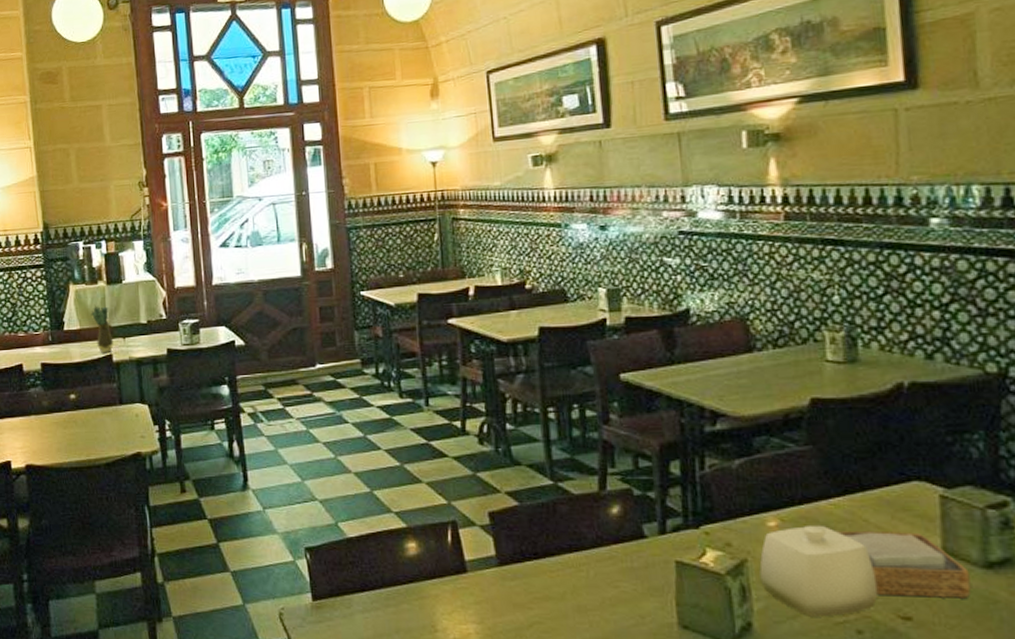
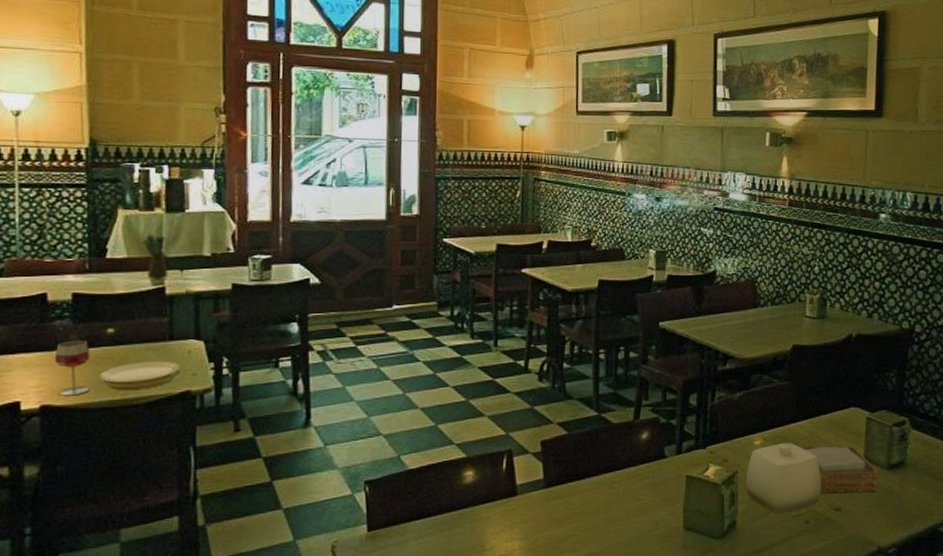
wineglass: none [33,405,61,456] -> present [55,340,91,396]
plate: none [67,423,132,452] -> present [99,360,181,391]

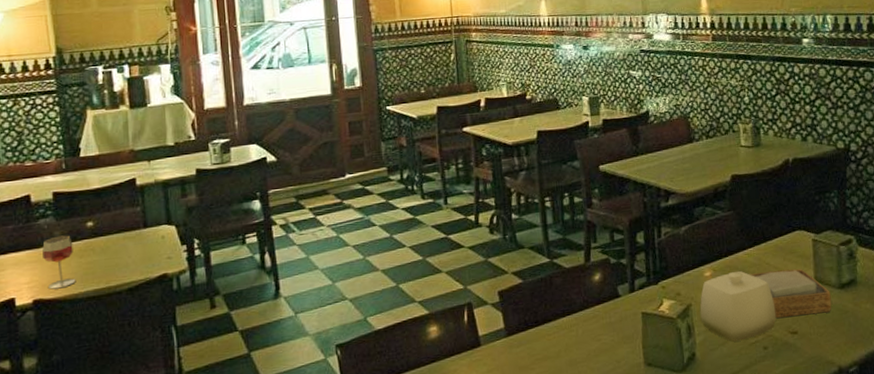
plate: present [99,360,181,391] -> none [84,247,157,279]
vase: present [142,234,168,285] -> none [111,129,138,177]

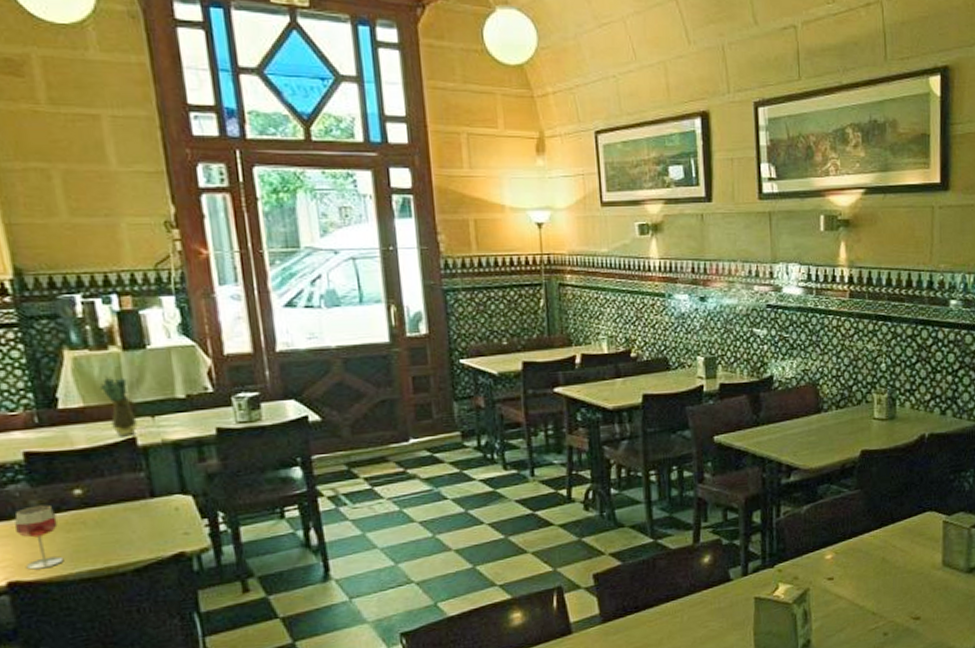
vase: none [111,129,138,177] -> present [100,376,138,436]
sugar bowl: present [700,271,777,342] -> none [818,554,899,628]
napkin holder: present [749,268,832,318] -> none [874,551,958,603]

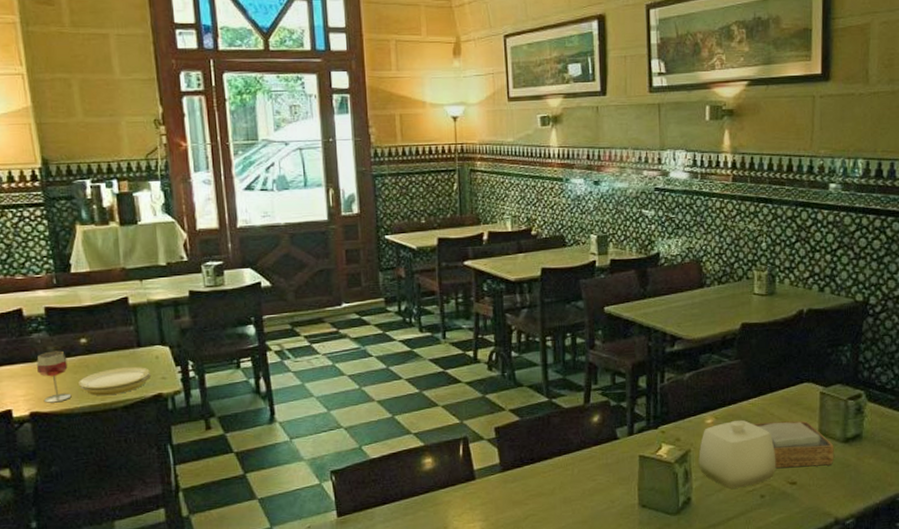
plate: none [73,521,171,558] -> present [79,366,152,396]
vase: present [100,376,138,436] -> none [102,246,130,295]
sugar bowl: none [818,554,899,628] -> present [698,420,776,489]
napkin holder: none [874,551,958,603] -> present [752,420,834,468]

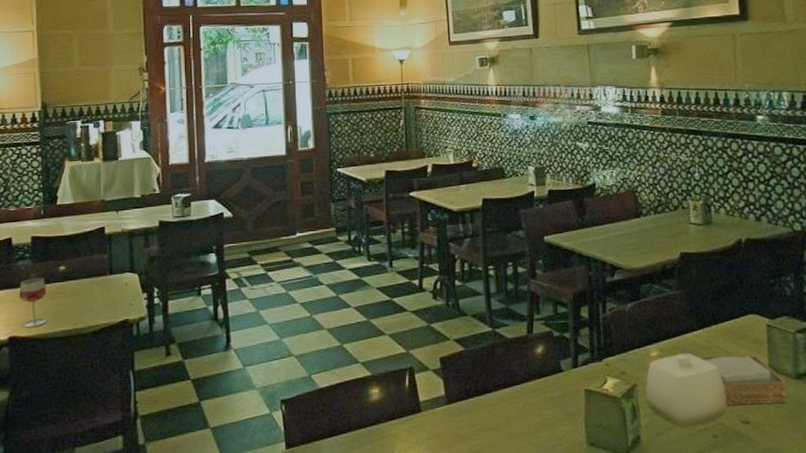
plate: present [79,366,152,396] -> none [55,293,120,322]

